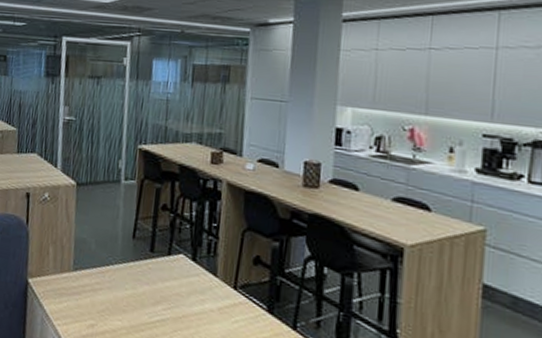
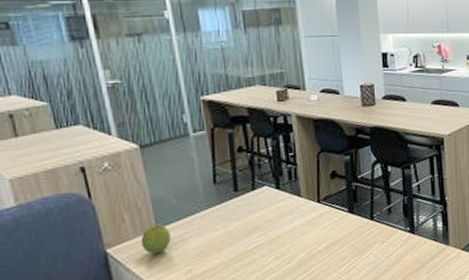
fruit: none [57,265,84,297] -> present [141,224,171,254]

